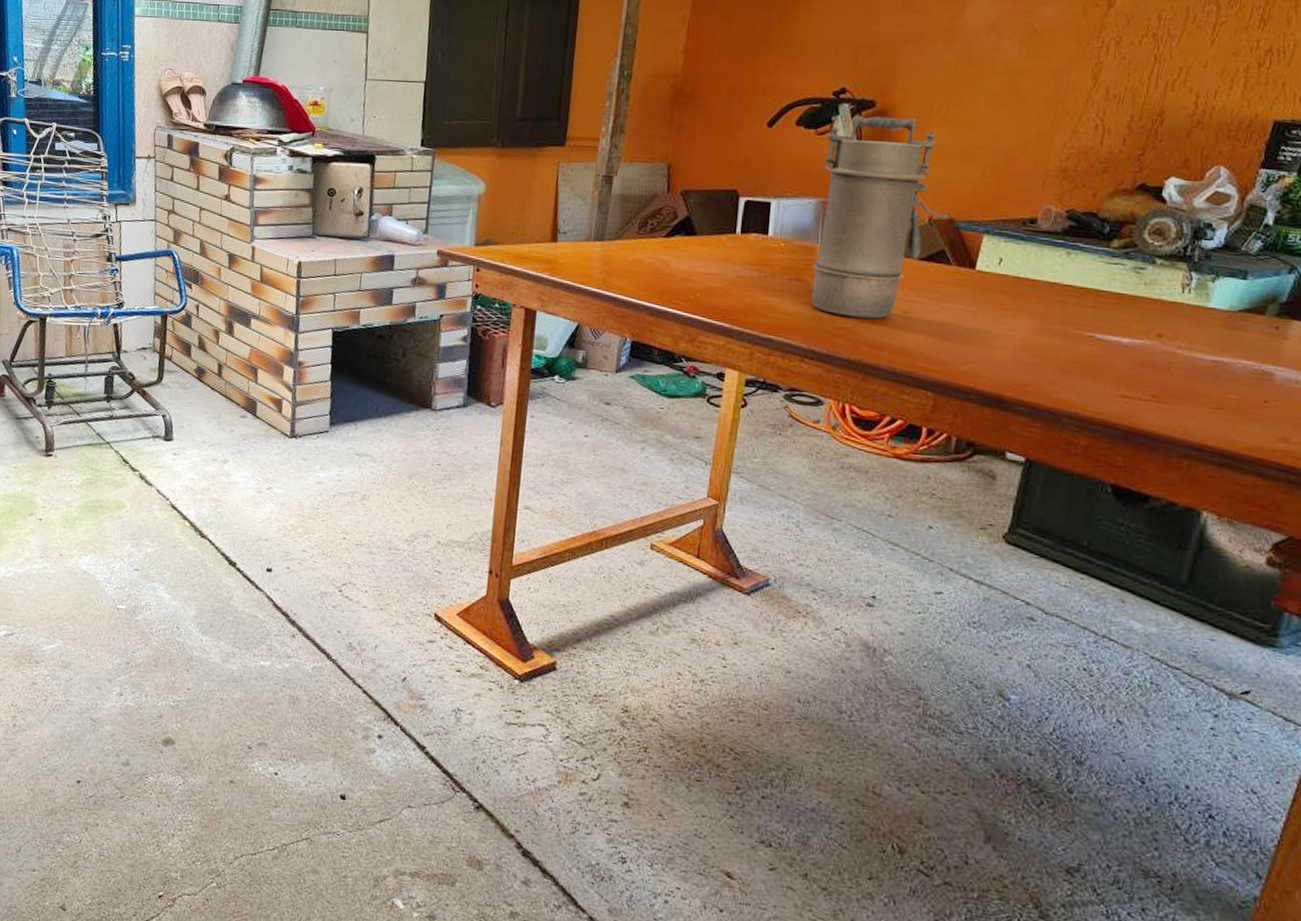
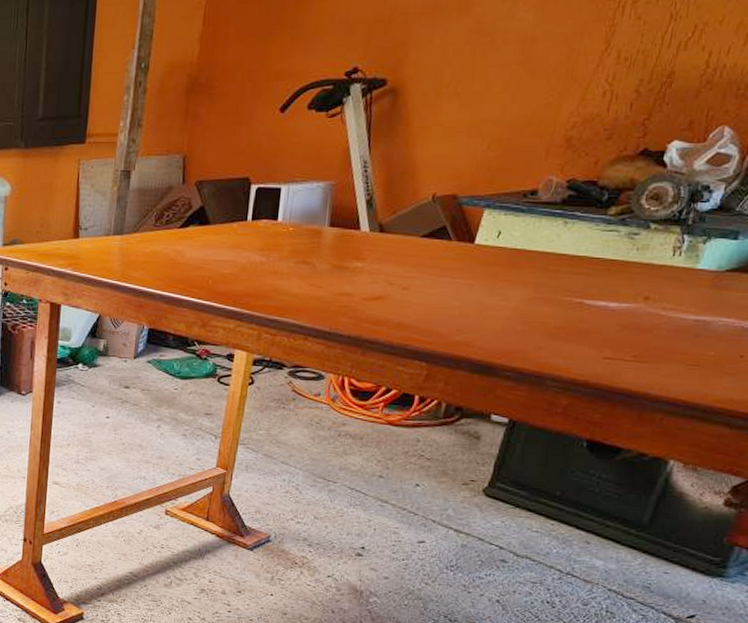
thermos: present [812,115,952,319] -> none [317,95,455,296]

